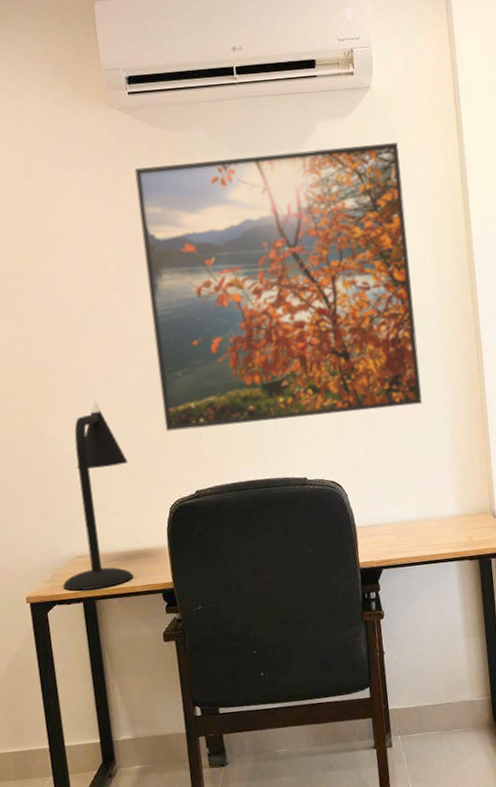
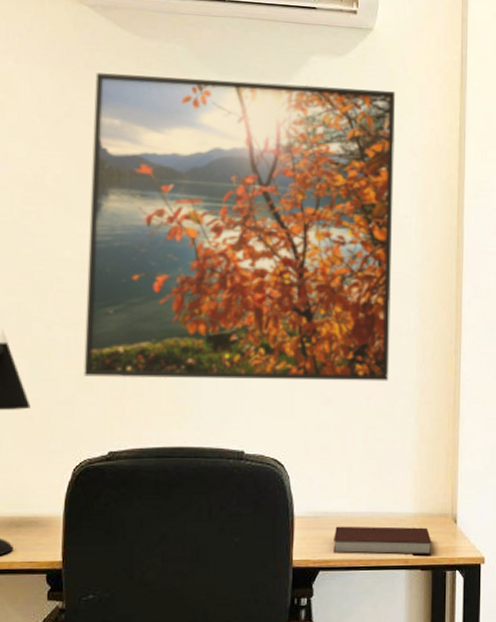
notebook: none [391,524,477,554] -> present [333,526,432,555]

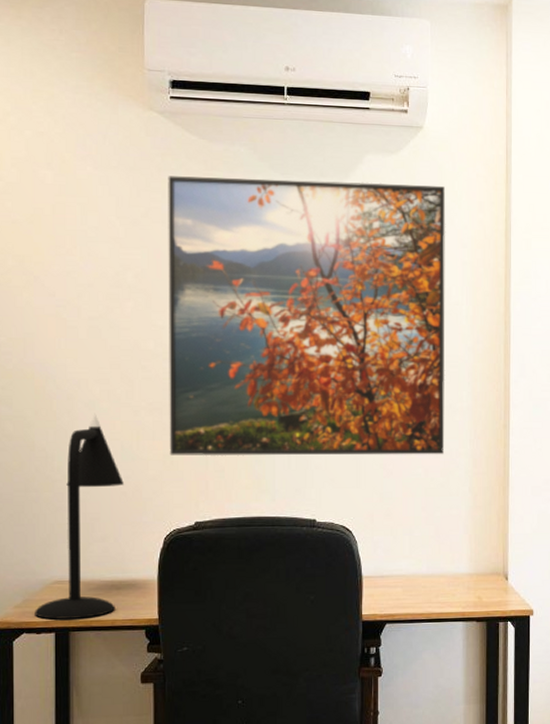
notebook: present [333,526,432,555] -> none [398,584,486,609]

